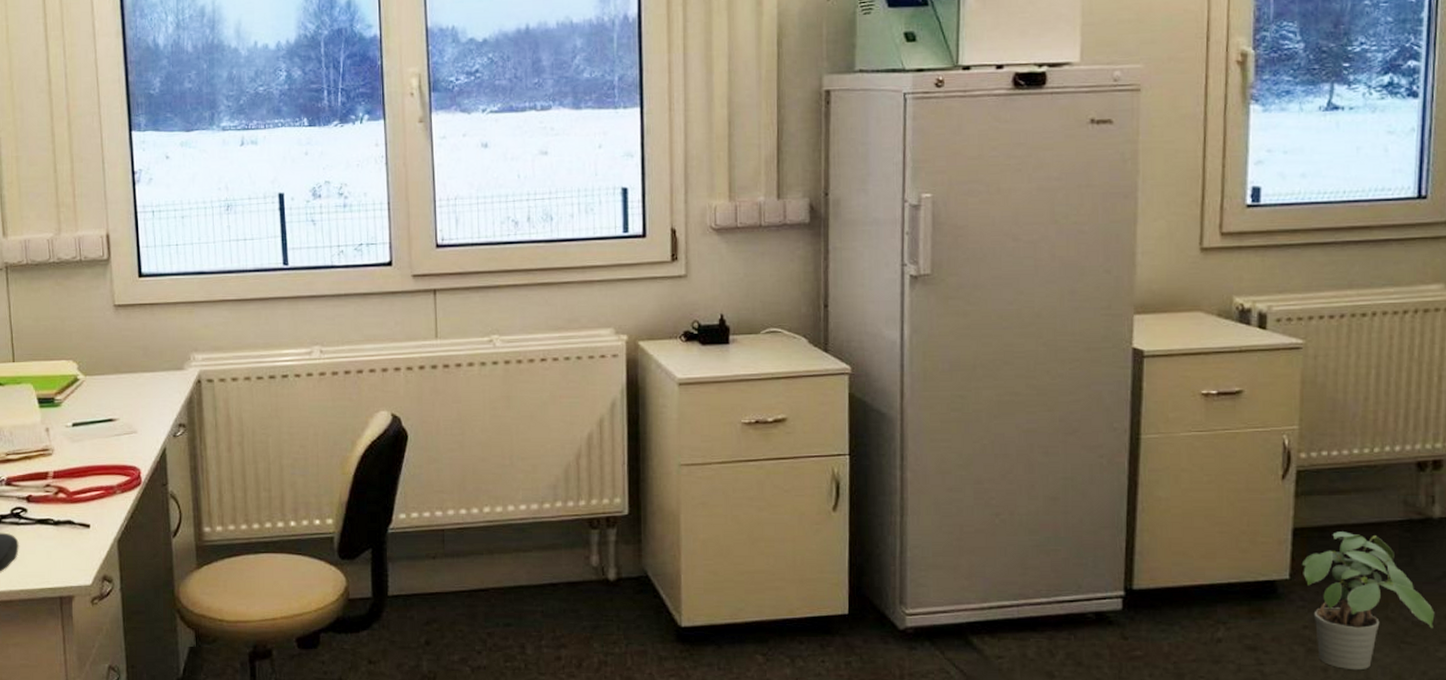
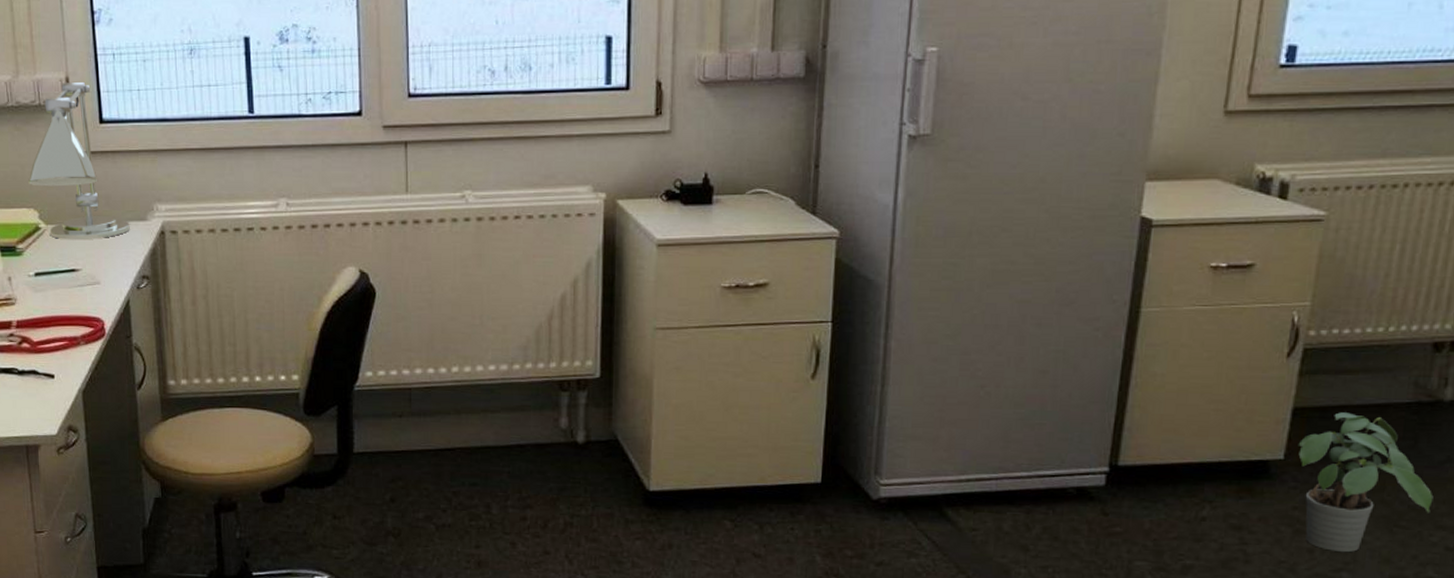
desk lamp: none [68,237,167,391] -> present [28,81,130,240]

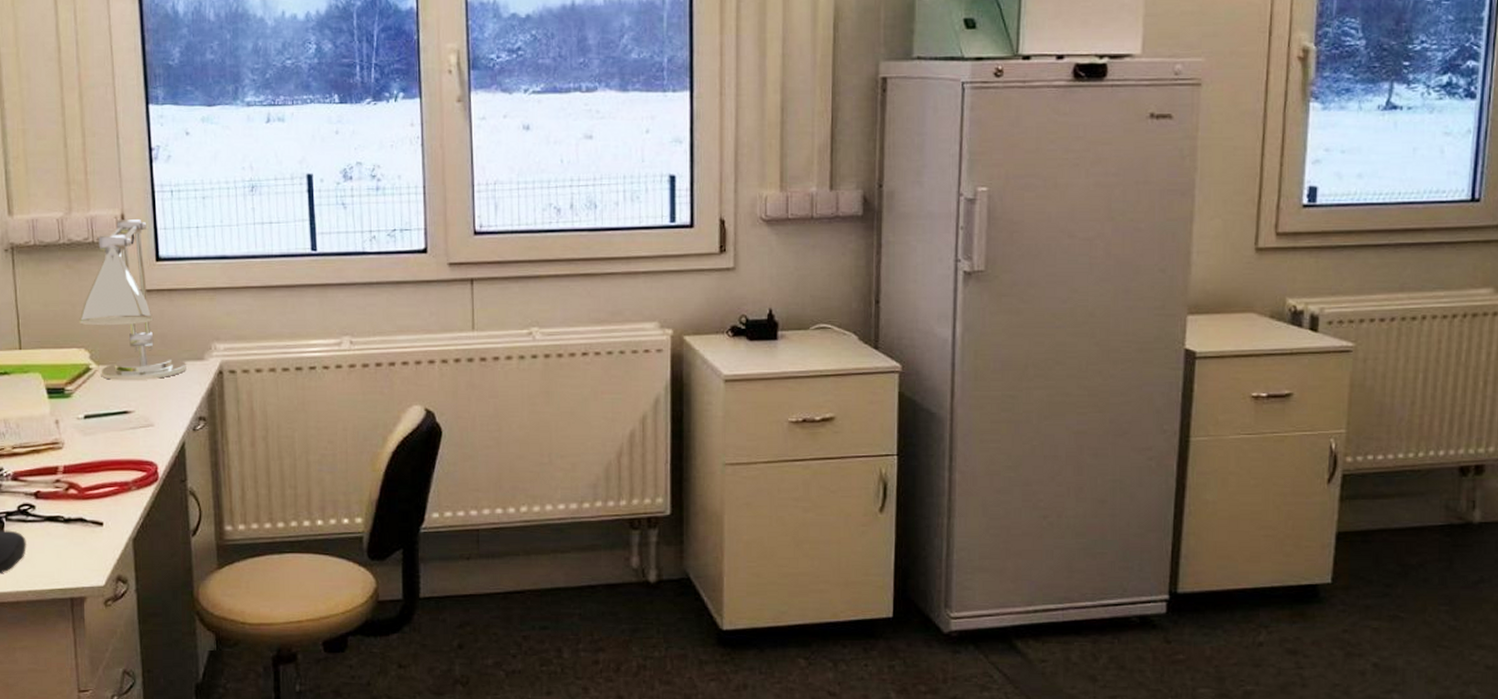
potted plant: present [1298,412,1434,552] -> none [1343,536,1471,673]

